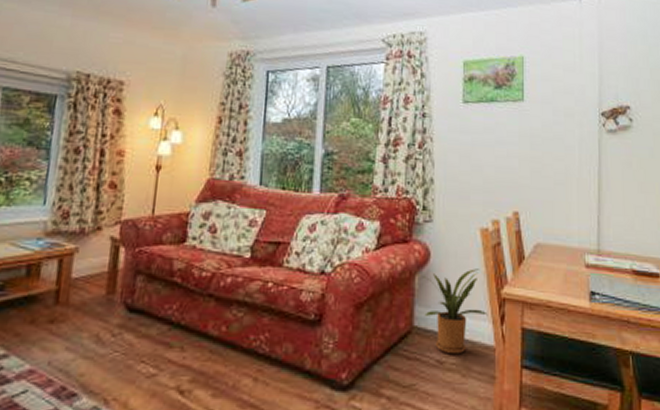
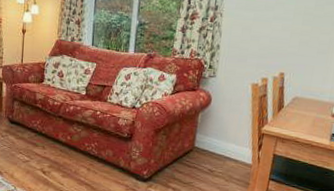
house plant: present [416,268,488,355] -> none [199,112,249,167]

